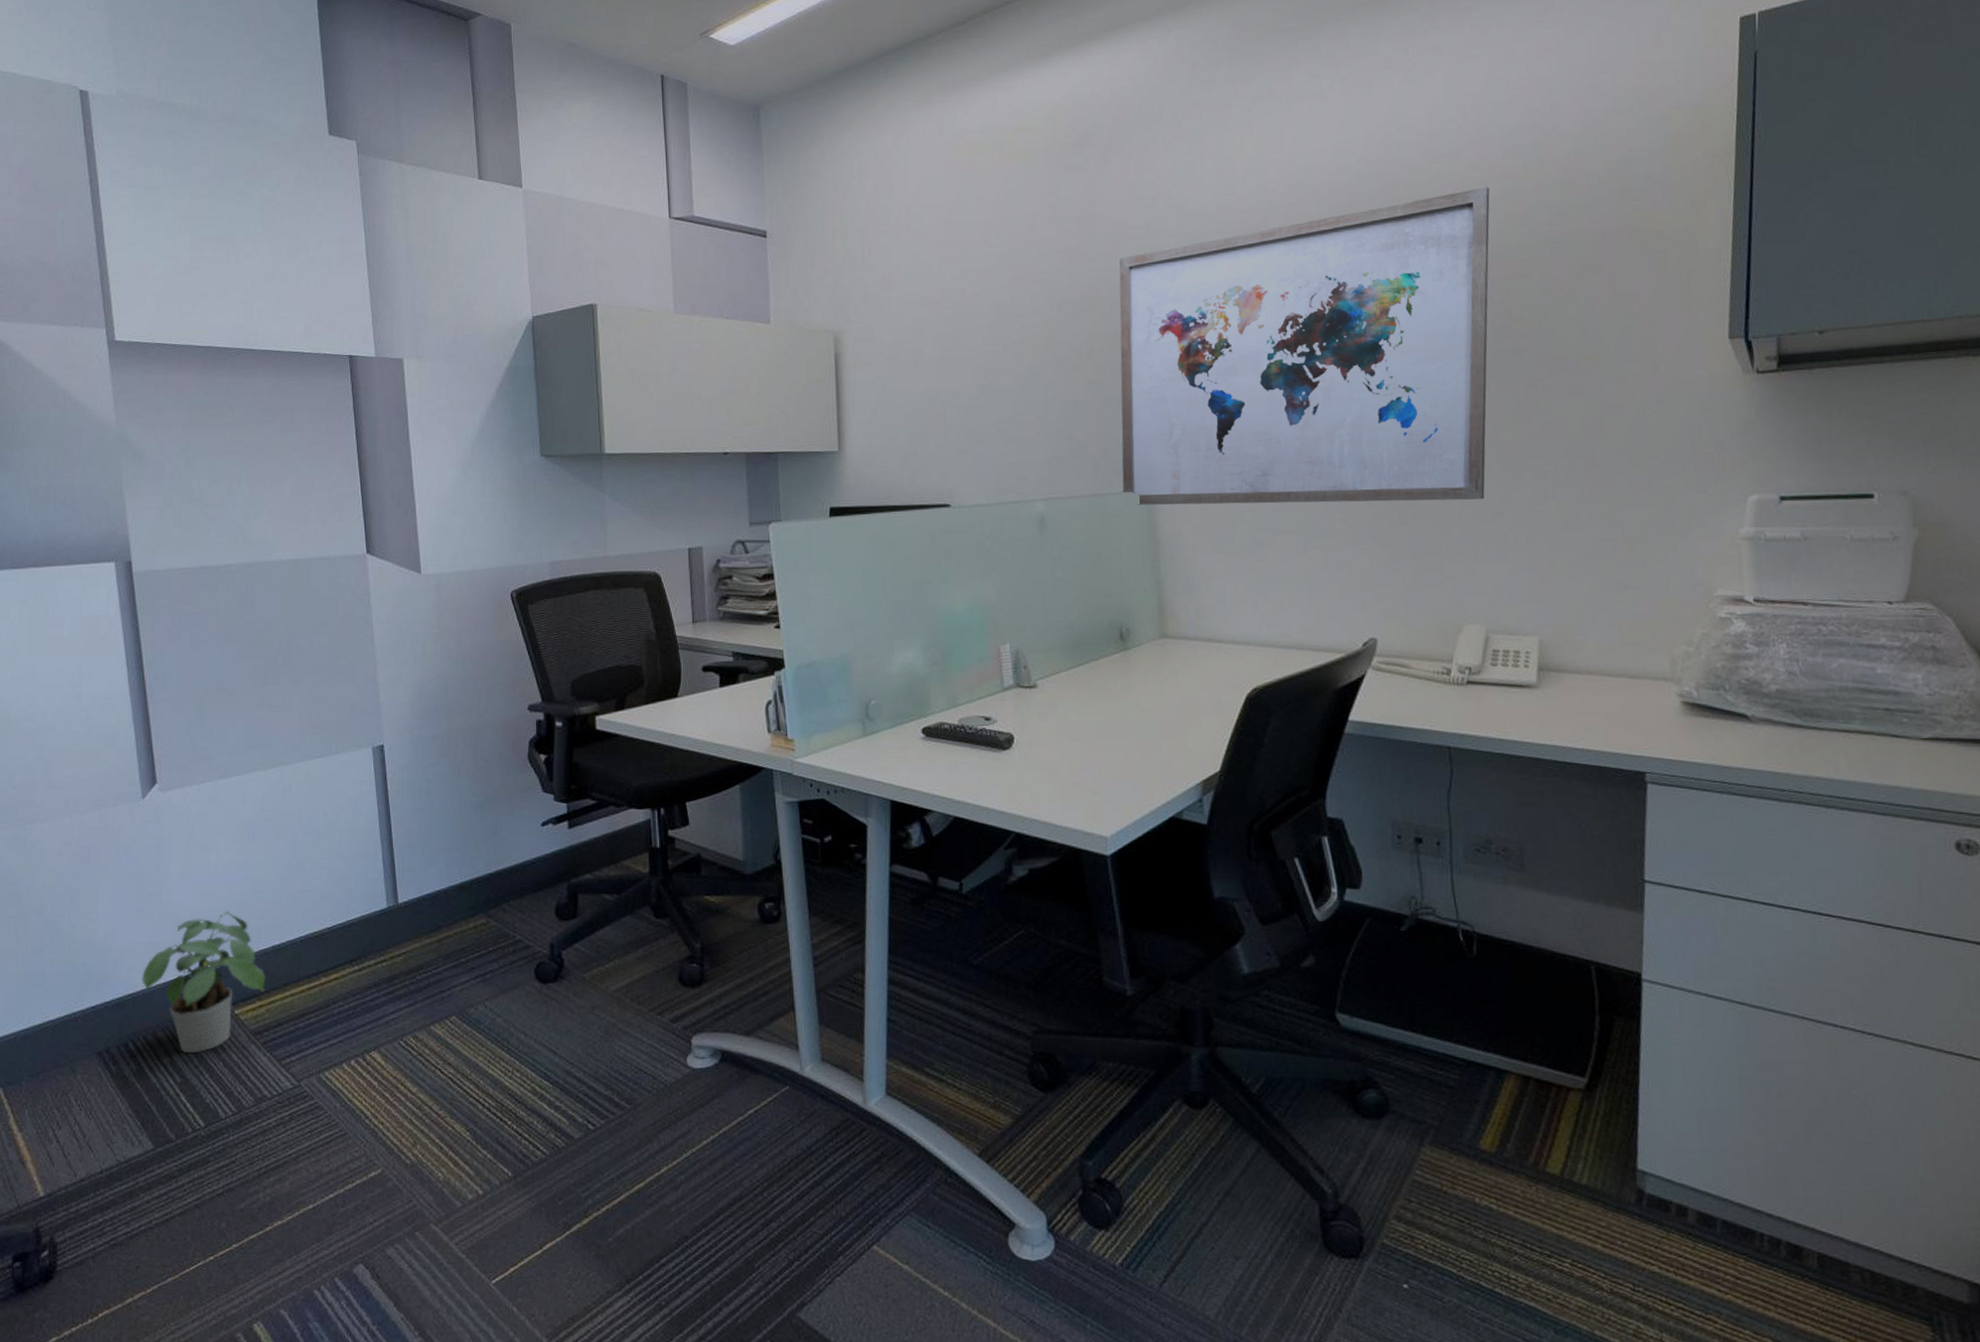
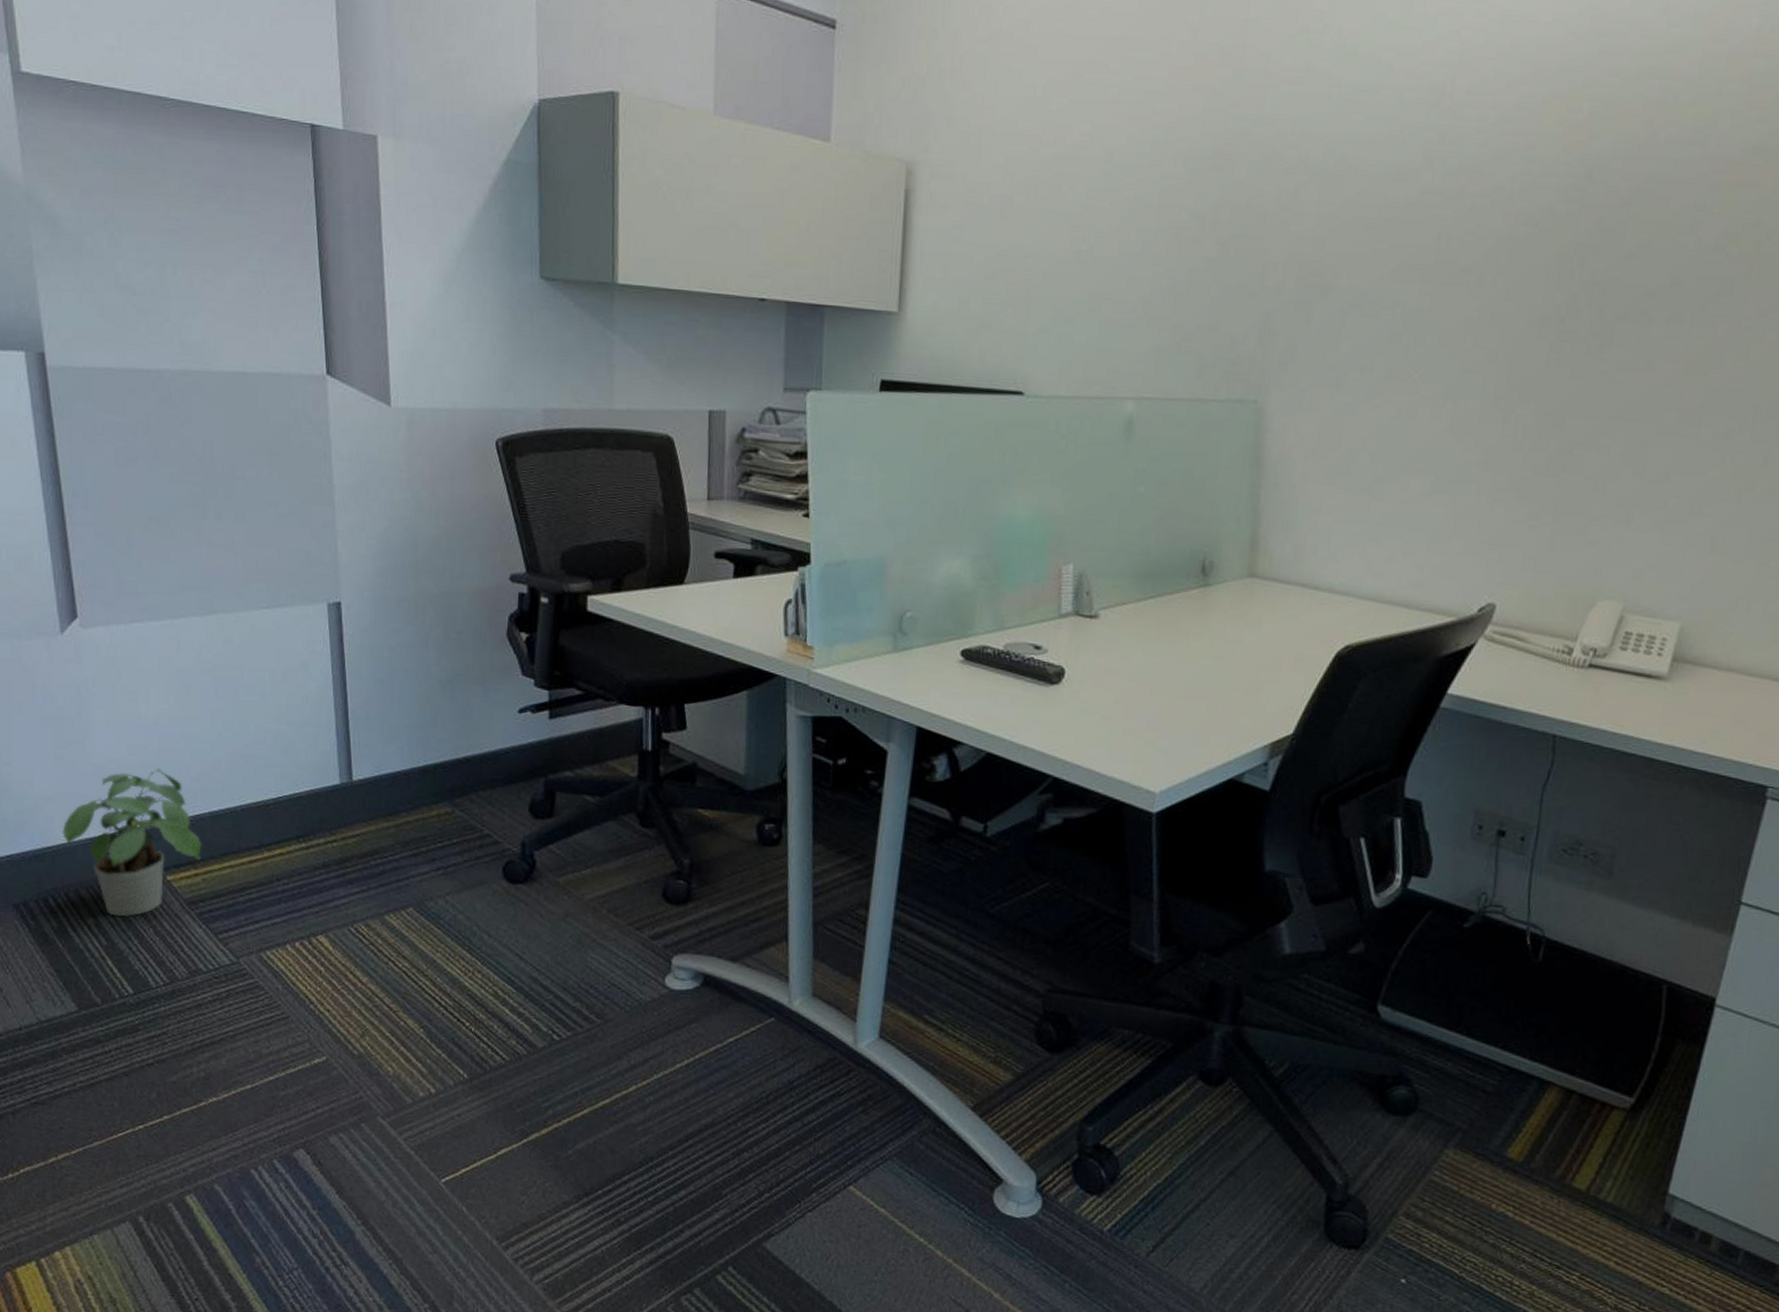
wall art: present [1119,187,1490,505] -> none [1229,65,1734,457]

